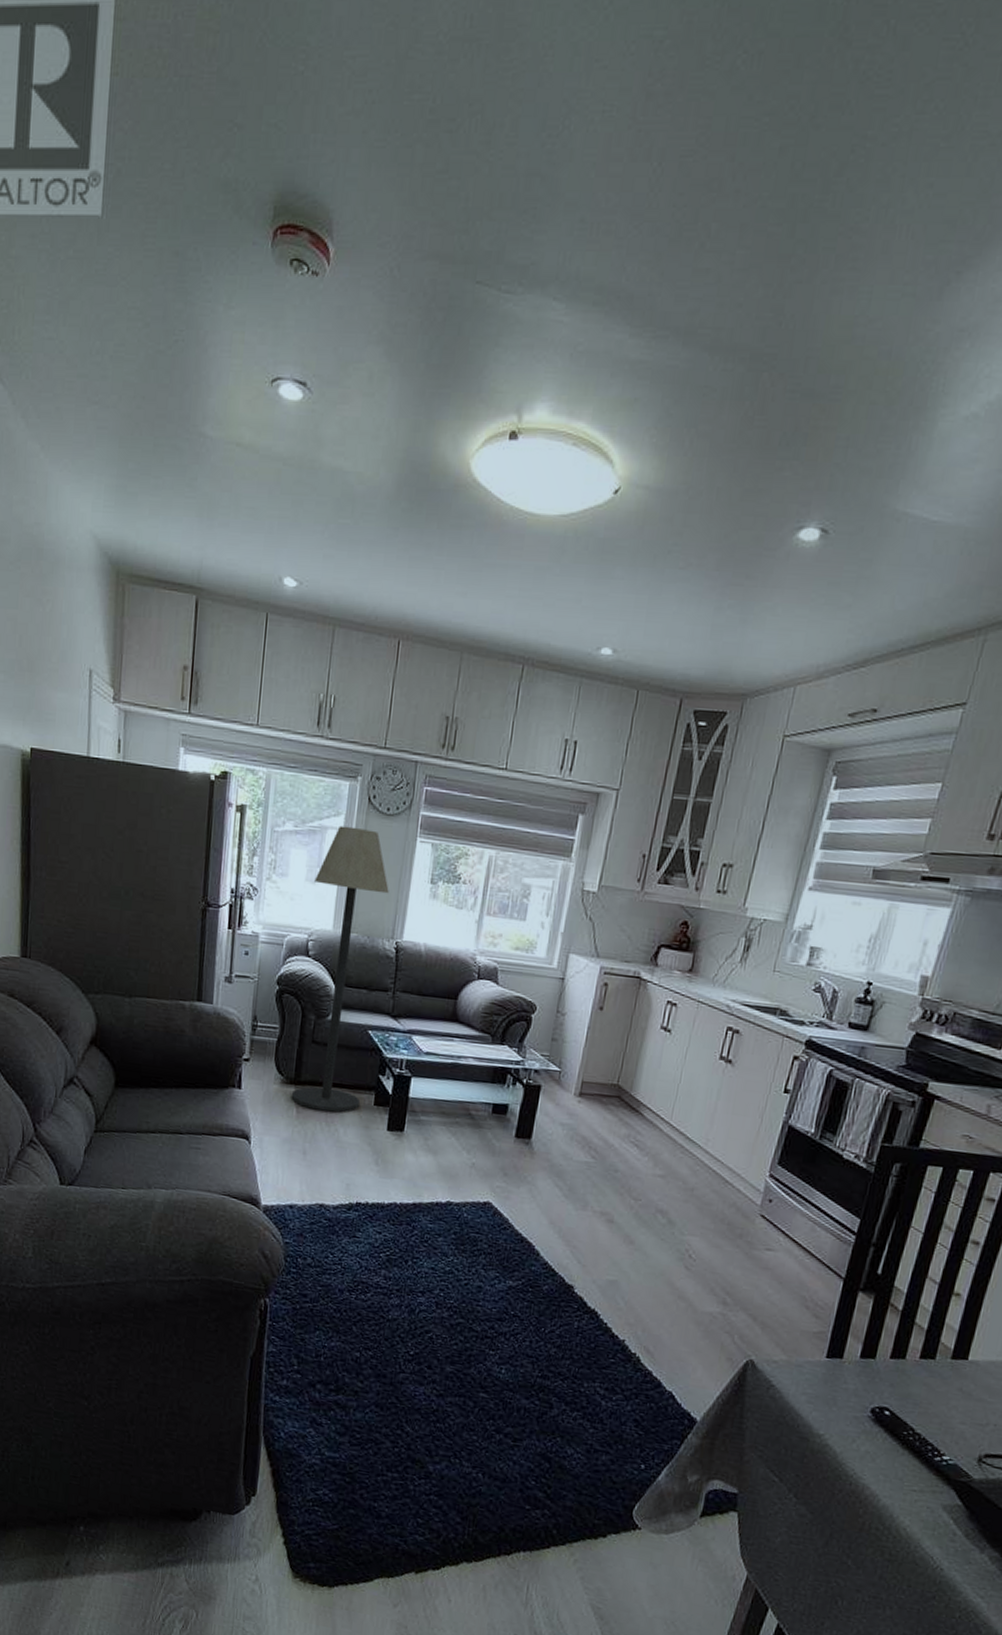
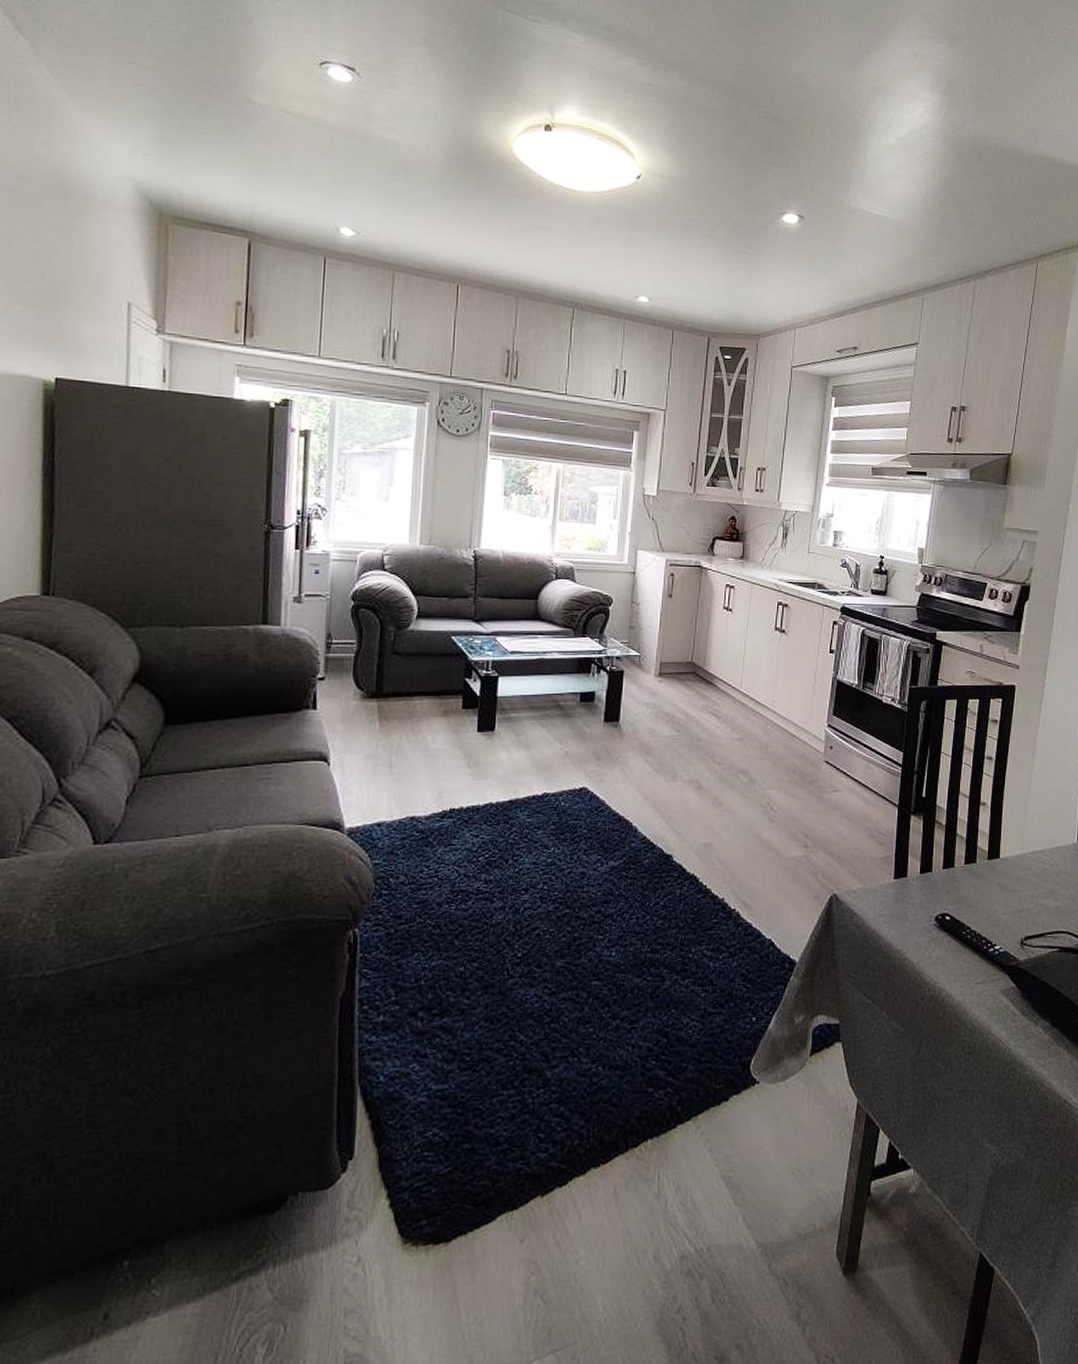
floor lamp: present [291,825,389,1112] -> none [373,446,464,721]

